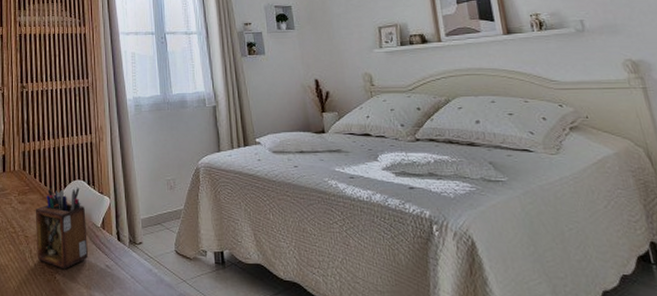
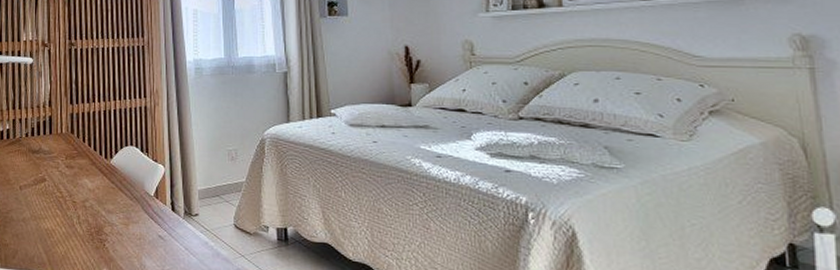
desk organizer: present [35,186,88,270] -> none [83,151,139,238]

